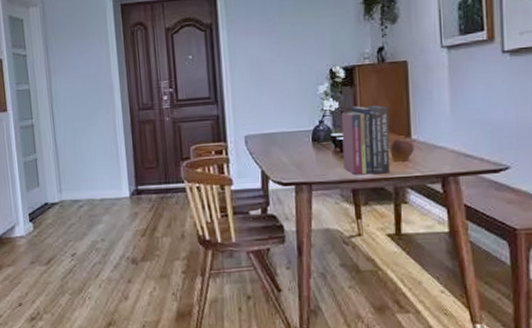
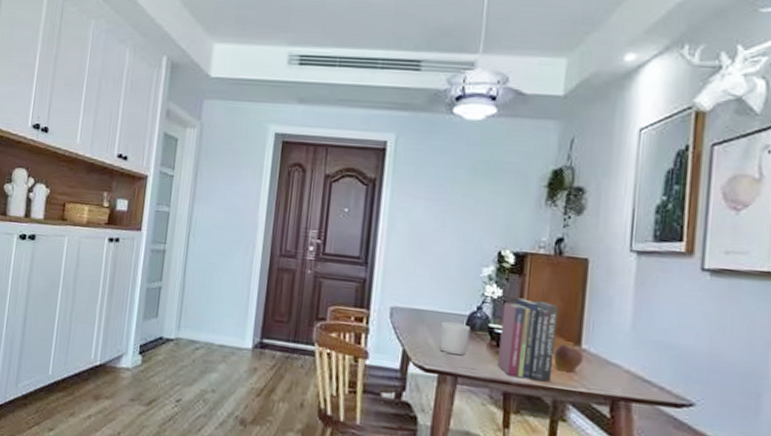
mug: none [291,138,317,167] -> present [439,321,470,356]

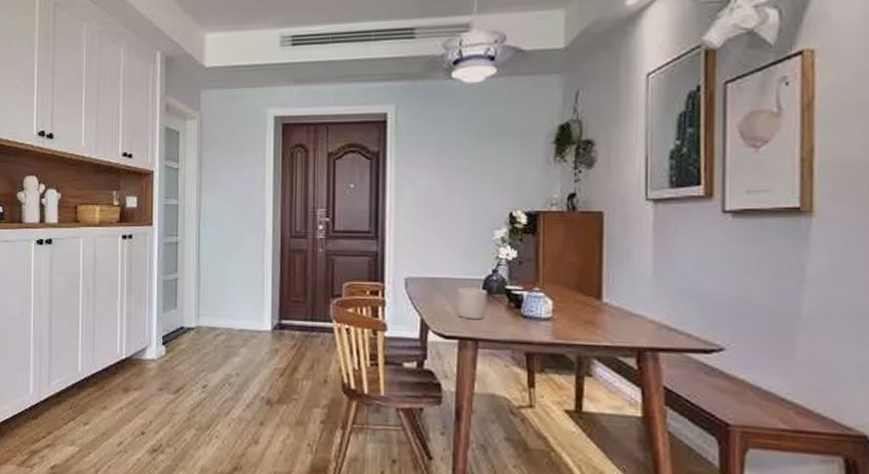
books: present [497,298,560,382] -> none [518,257,577,339]
fruit: present [553,343,583,373] -> none [574,297,605,327]

